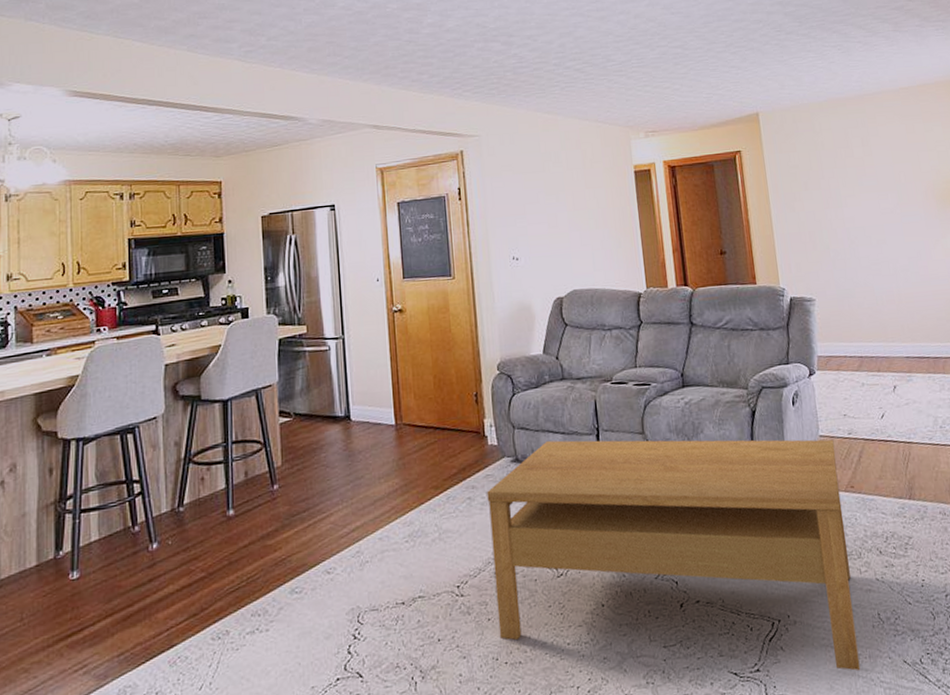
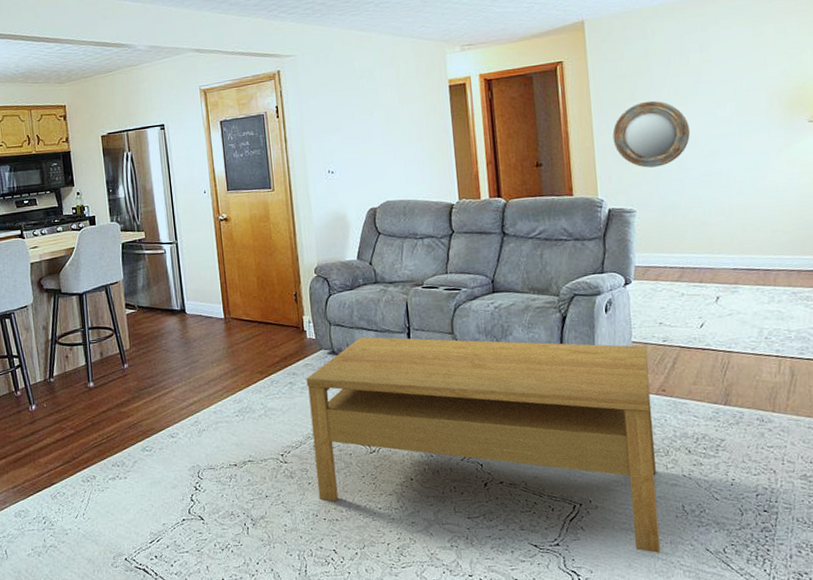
home mirror: none [790,191,859,257] -> present [612,100,690,168]

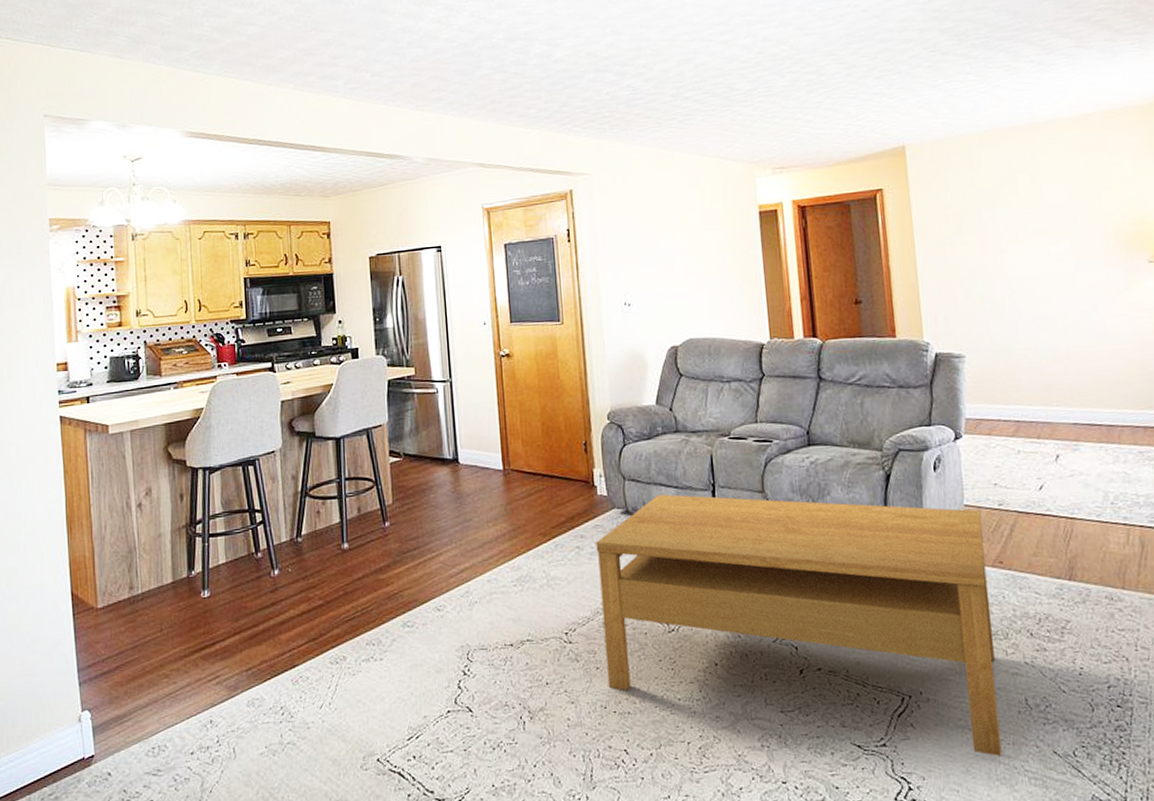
home mirror: present [612,100,690,168] -> none [938,234,1022,308]

